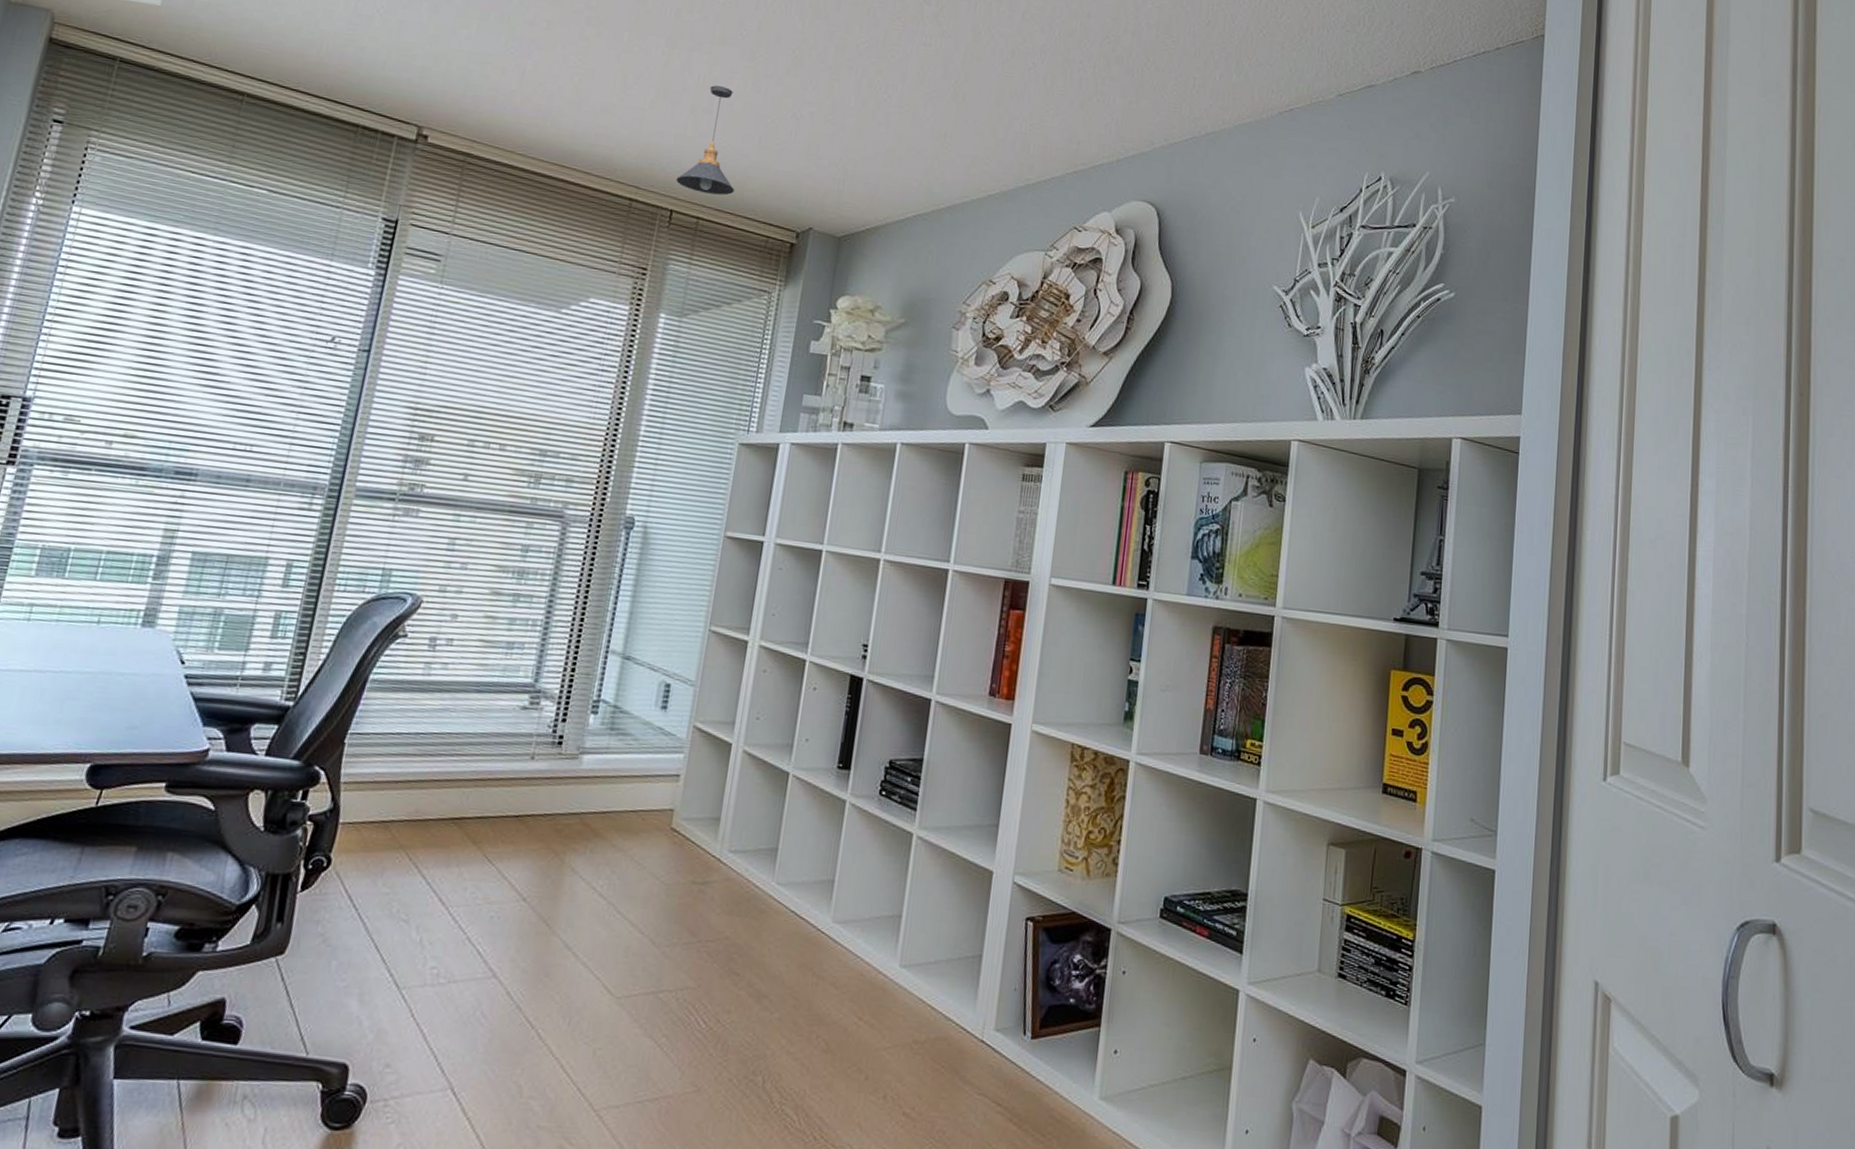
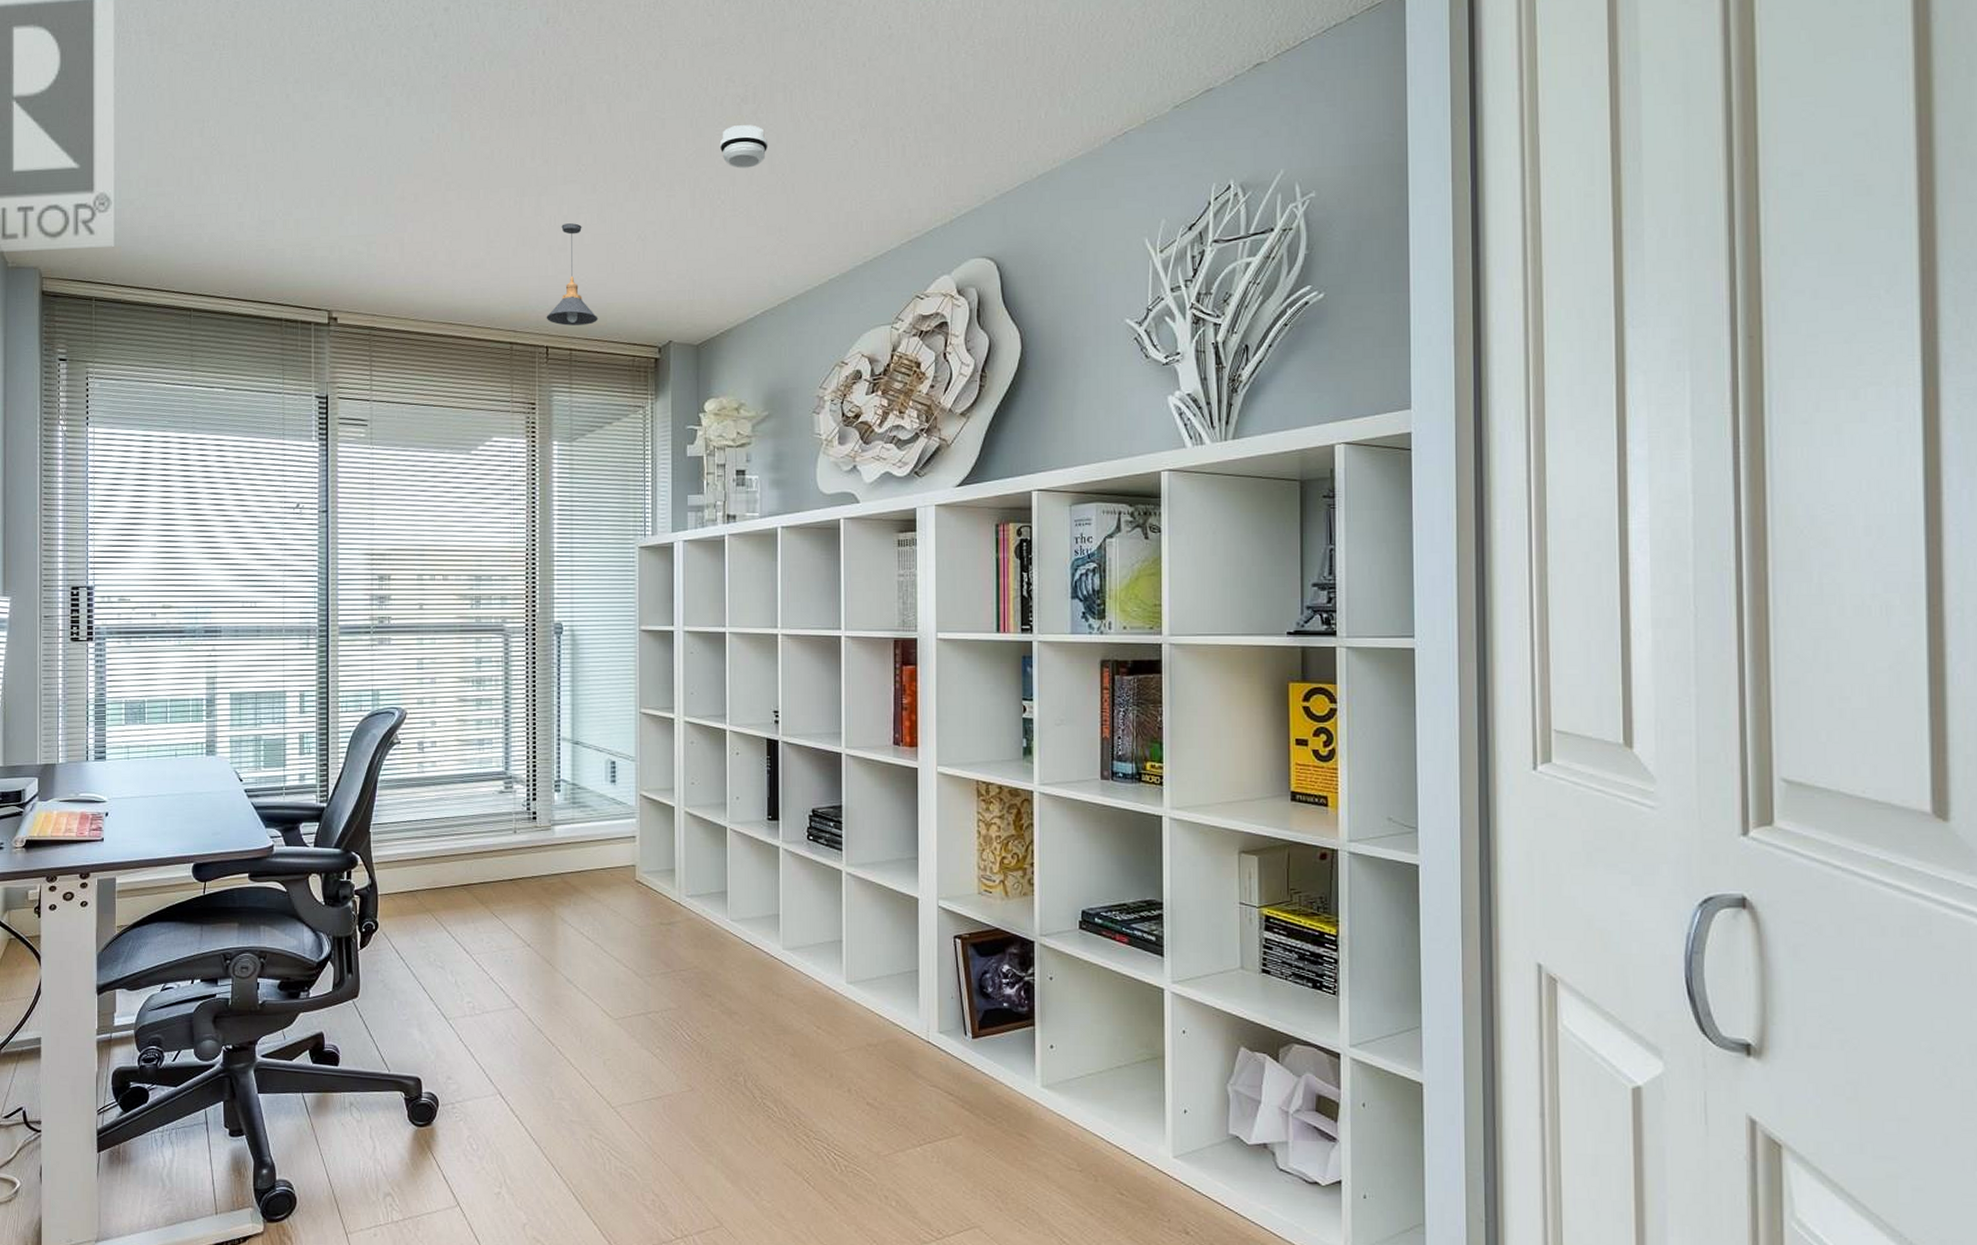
smoke detector: none [894,23,946,69] -> present [719,125,769,169]

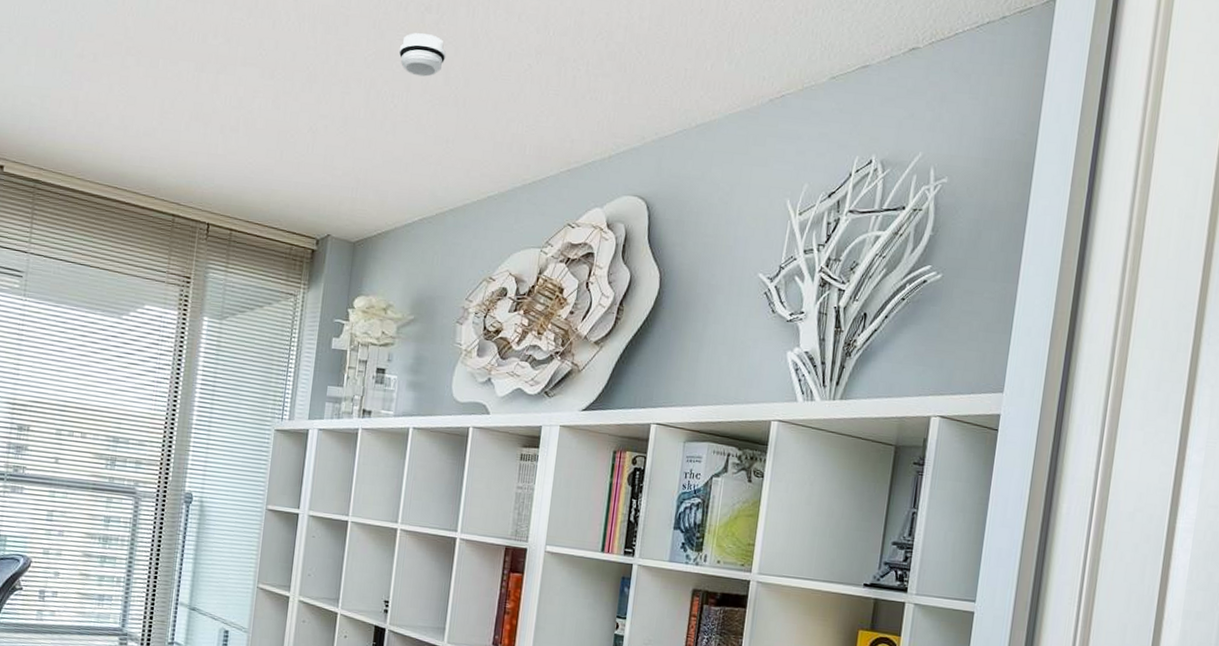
pendant light: present [546,223,598,326] -> none [210,105,262,208]

